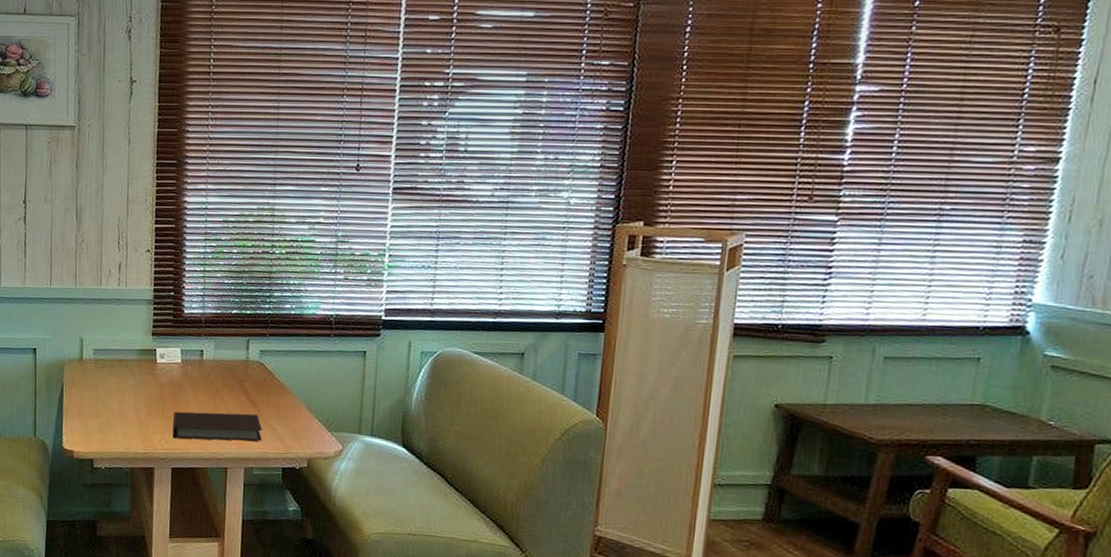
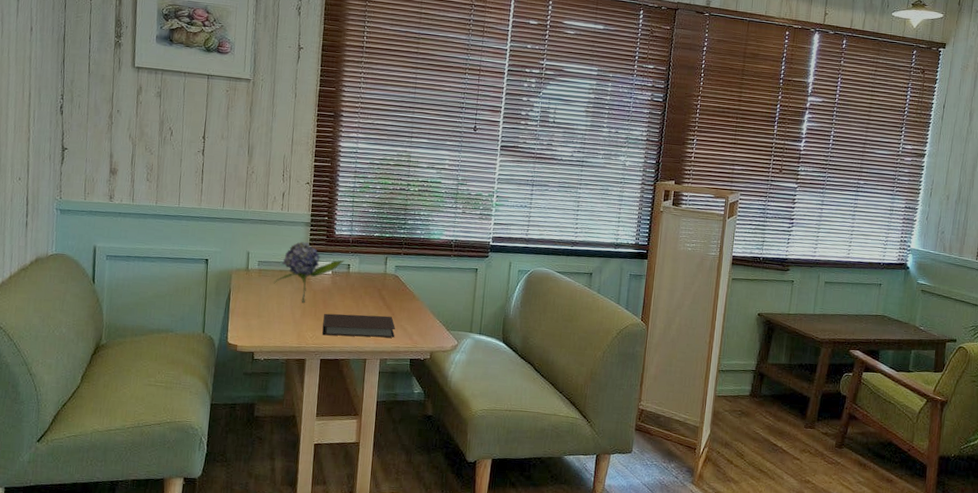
flower: none [113,324,196,399] -> present [274,241,345,303]

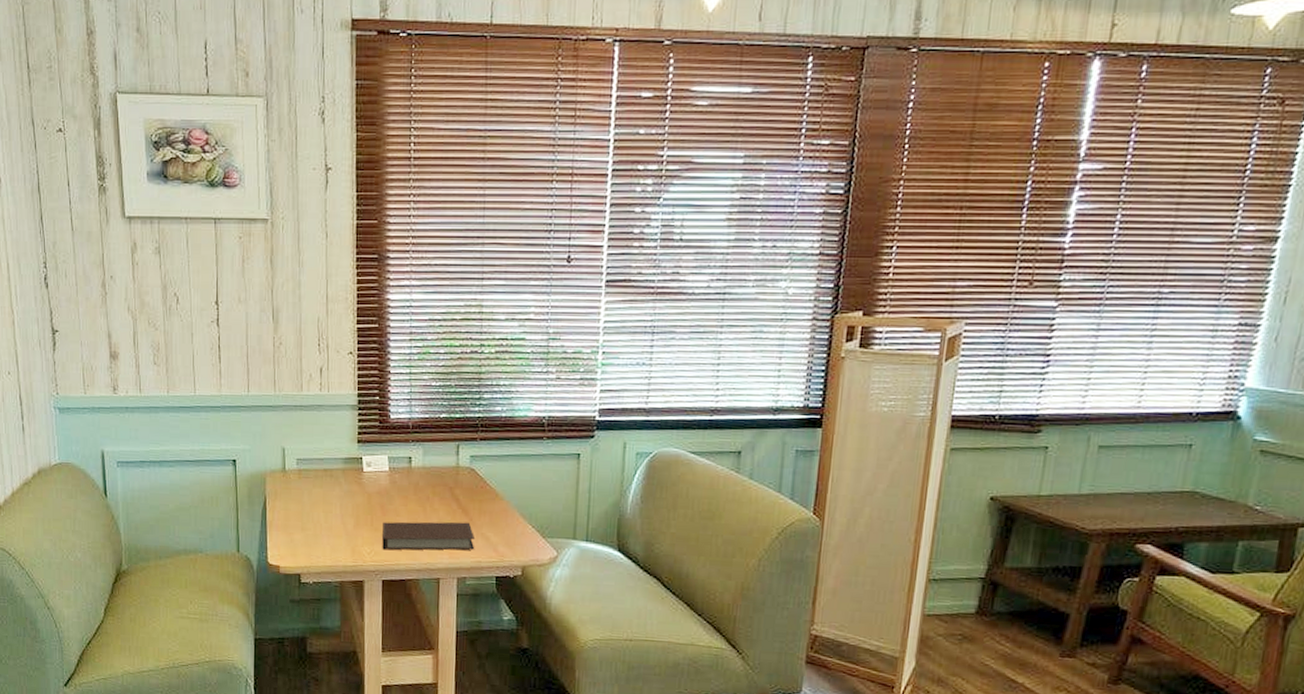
flower: present [274,241,345,303] -> none [318,431,404,509]

